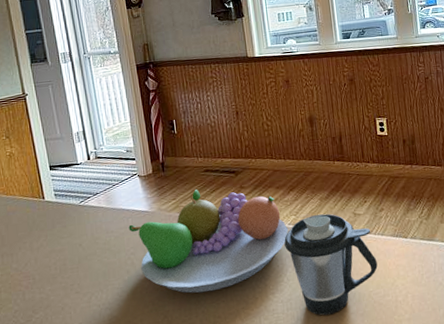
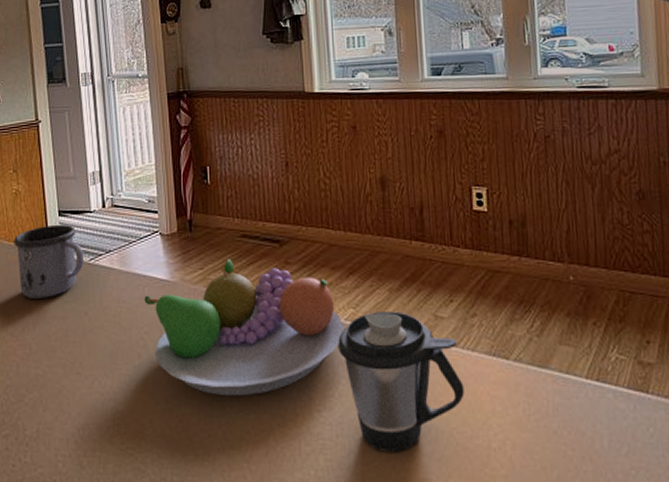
mug: none [11,176,75,239] -> present [14,224,83,298]

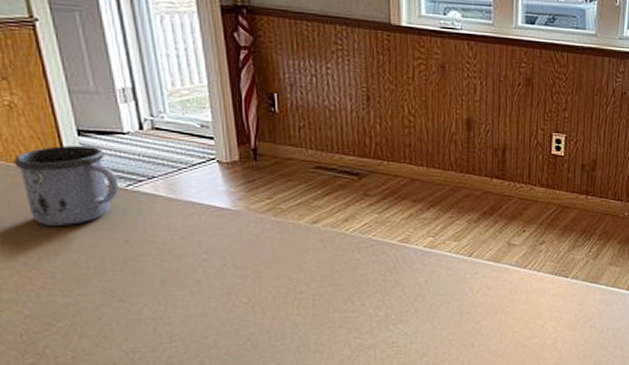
fruit bowl: present [144,260,344,397] -> none [200,190,422,316]
cup: present [338,311,464,452] -> none [416,240,528,353]

